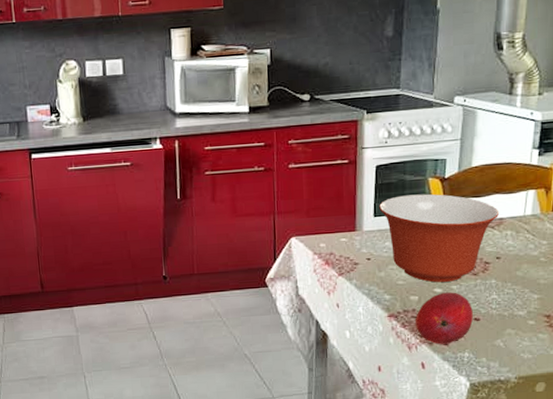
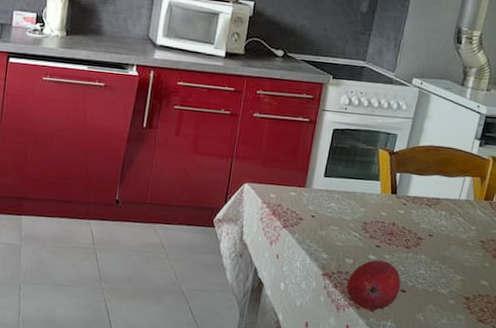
mixing bowl: present [379,193,500,283] -> none [330,161,438,251]

